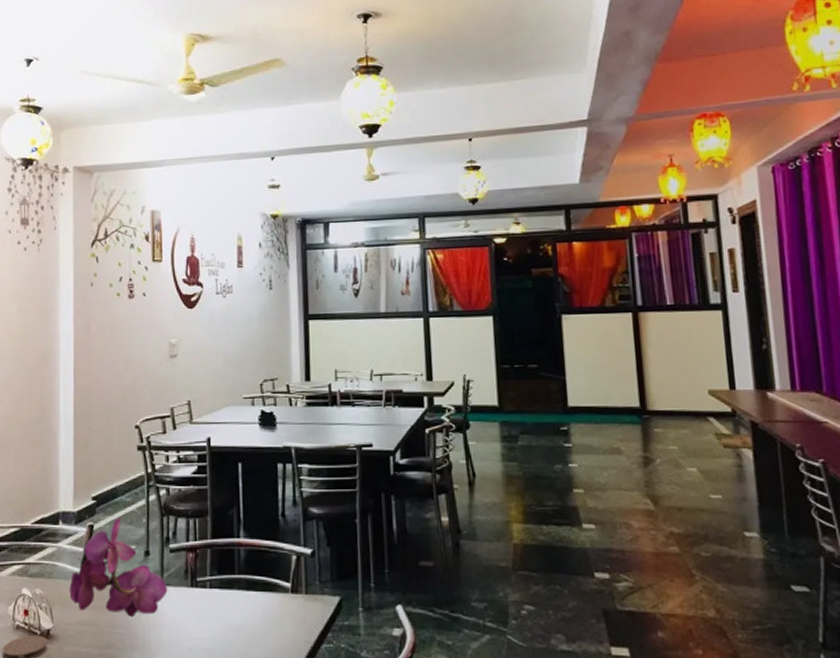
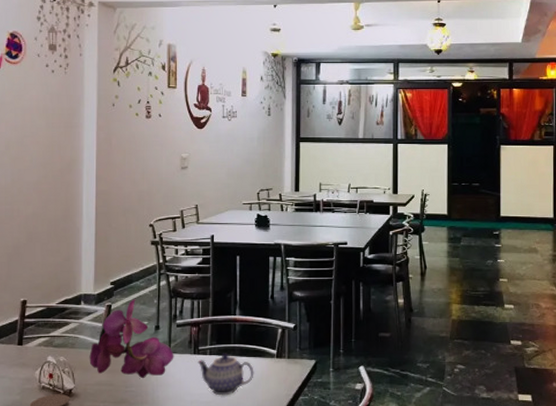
teapot: none [196,586,265,641] -> present [197,353,254,396]

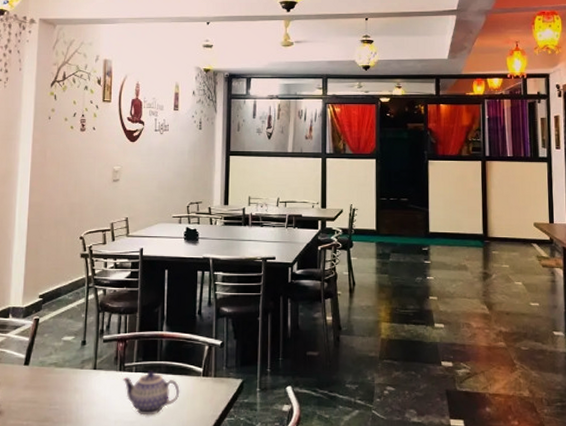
flower: present [89,299,174,379] -> none [14,313,100,397]

